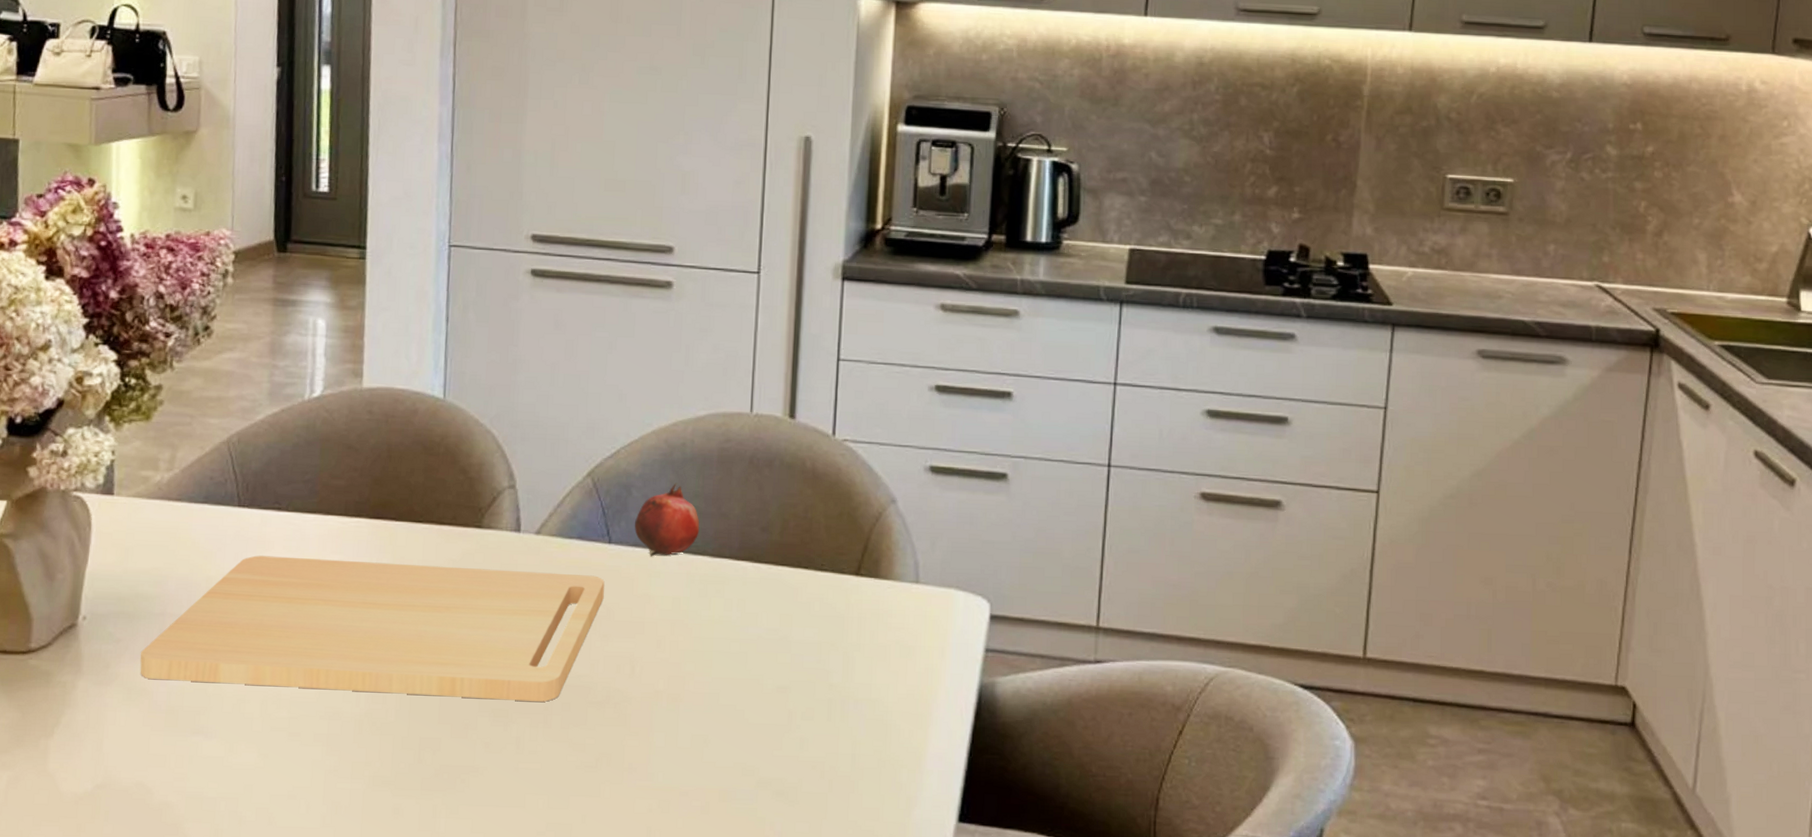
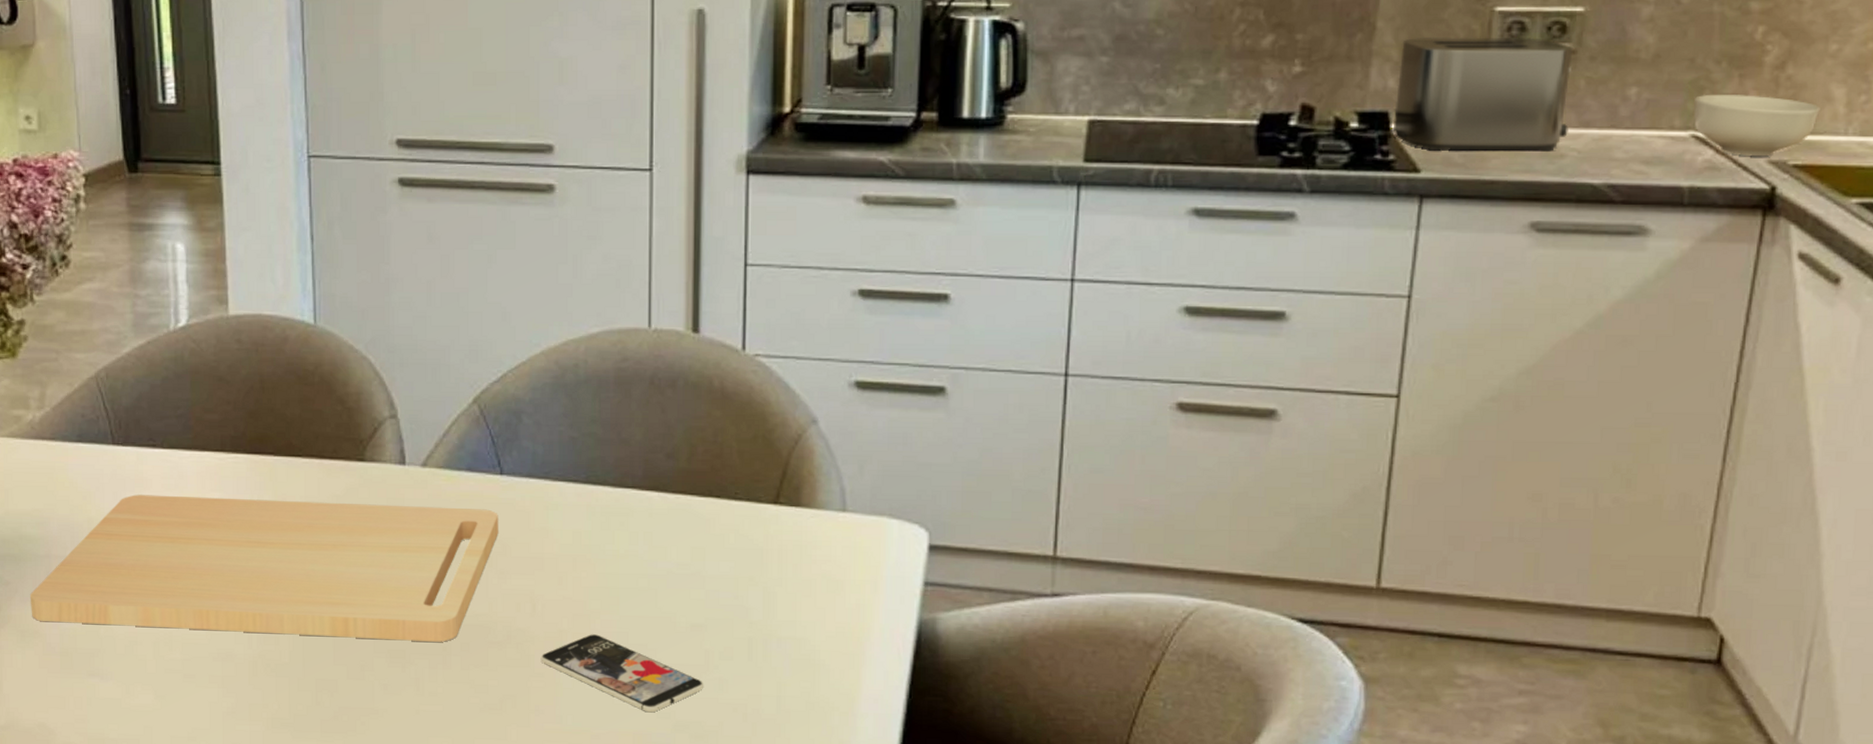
fruit: present [635,482,700,557] -> none [528,407,598,488]
smartphone: none [636,695,787,770] -> present [541,634,704,713]
toaster: none [1370,195,1506,293] -> present [1392,37,1574,152]
bowl: none [1597,253,1689,304] -> present [1694,95,1821,156]

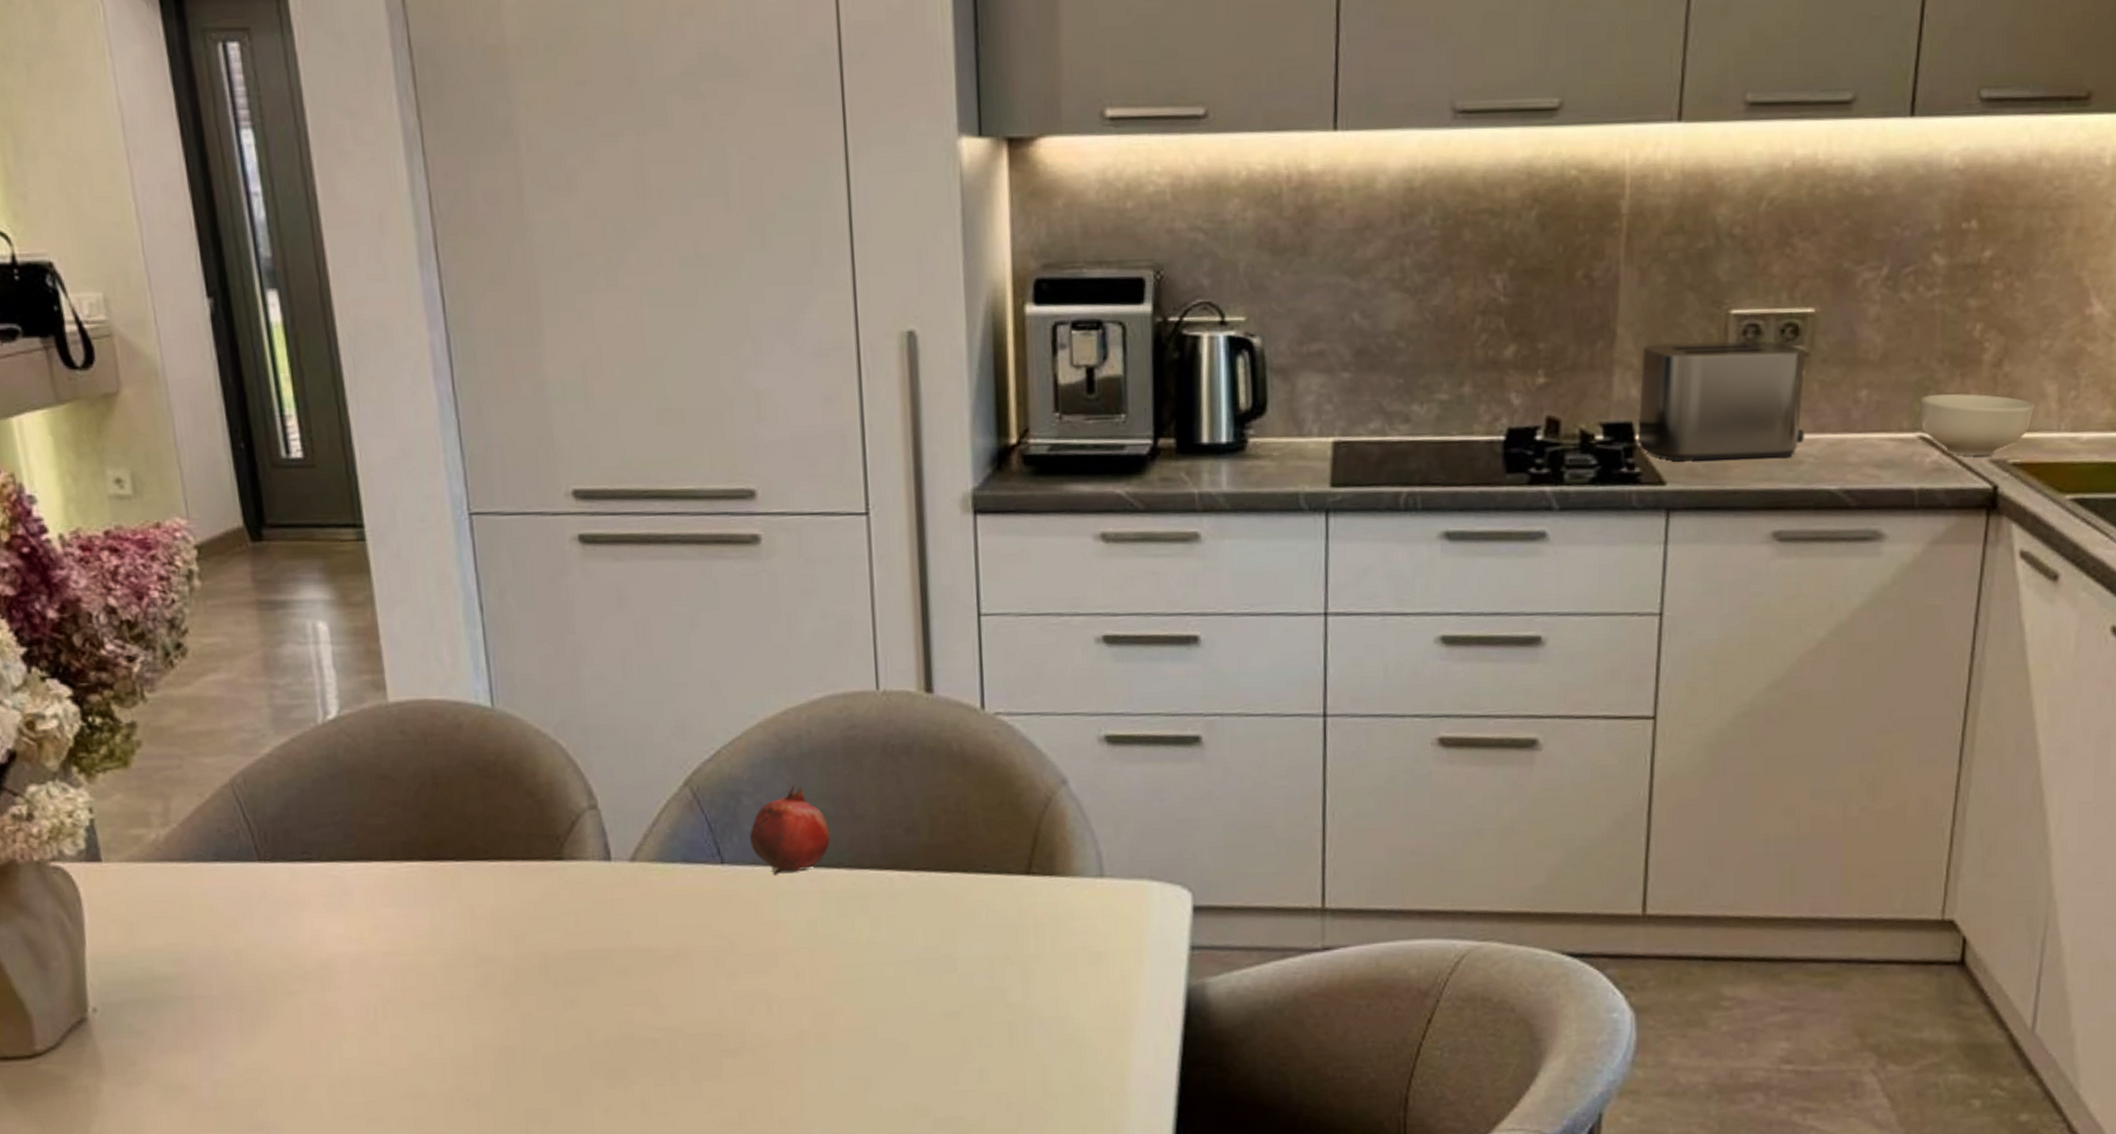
cutting board: present [29,494,498,642] -> none [170,904,724,1073]
fruit: none [528,407,598,488] -> present [750,784,831,875]
smartphone: present [541,634,704,713] -> none [781,1032,964,1112]

